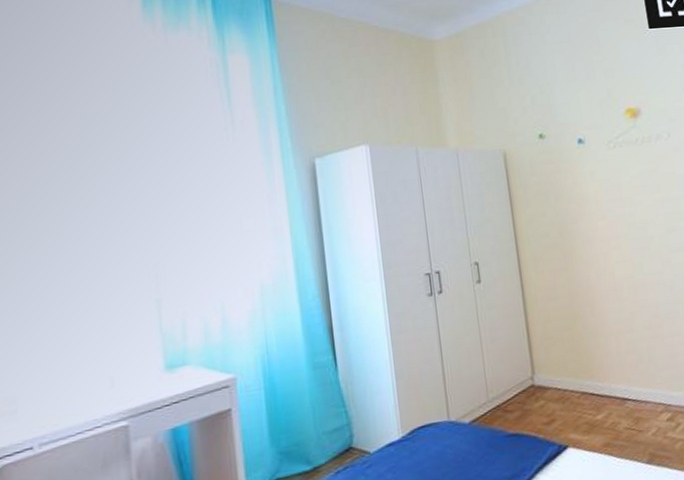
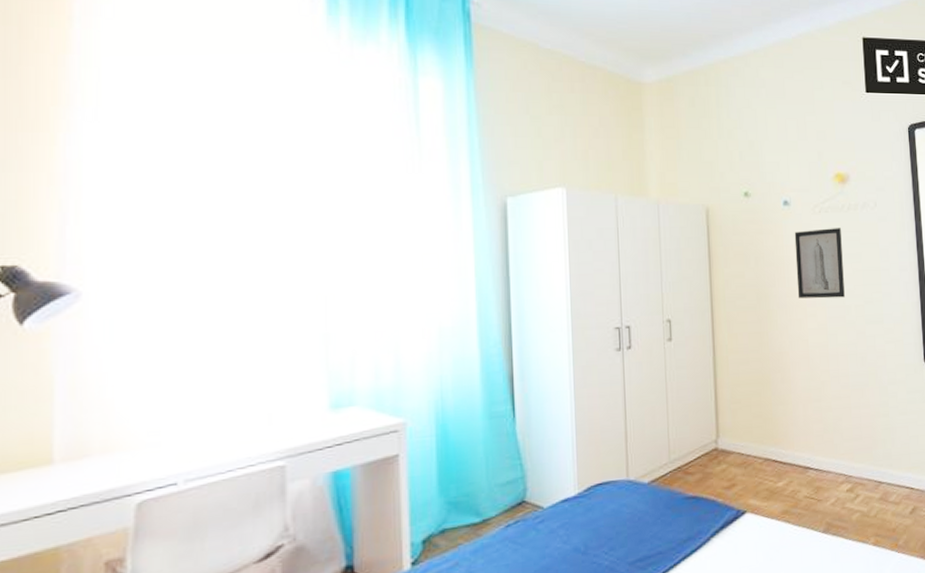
wall art: none [591,161,647,233] -> present [794,228,845,299]

